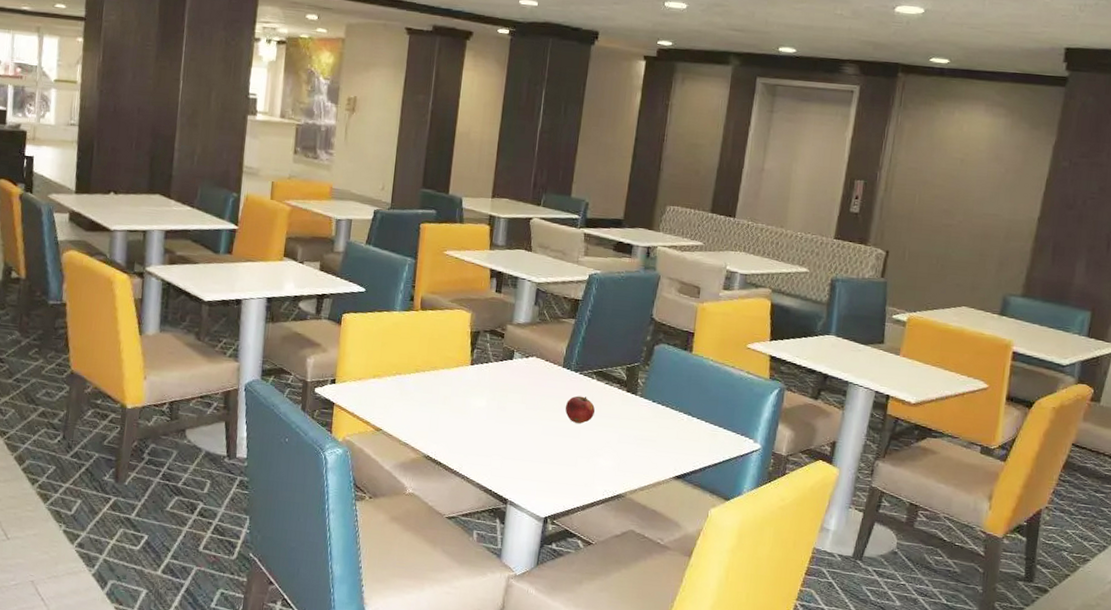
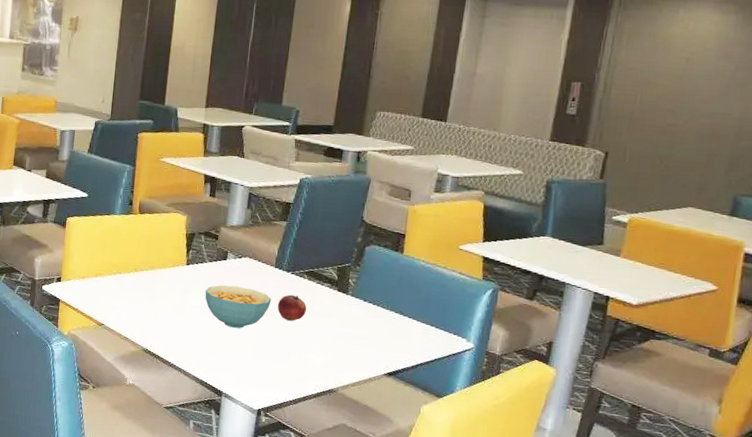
cereal bowl: none [490,386,560,432] -> present [205,285,272,329]

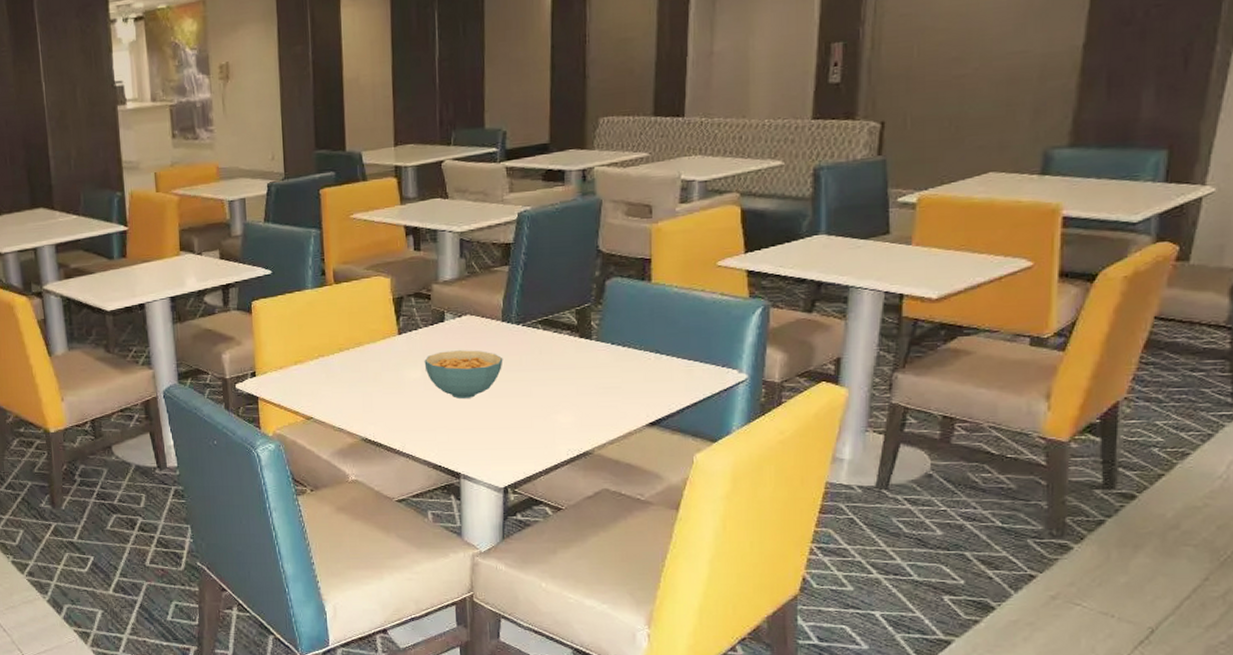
fruit: present [277,294,307,321] -> none [510,350,546,380]

